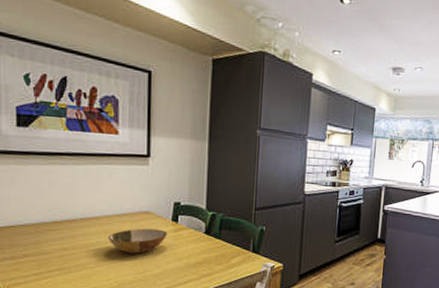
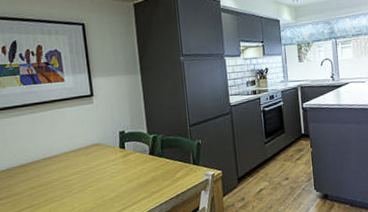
bowl: present [108,228,168,254] -> none [68,157,118,183]

